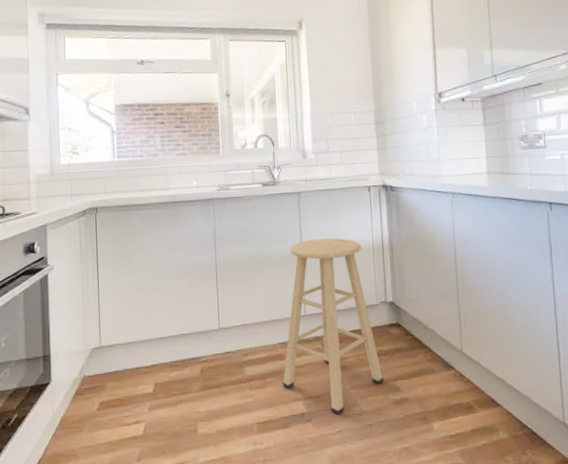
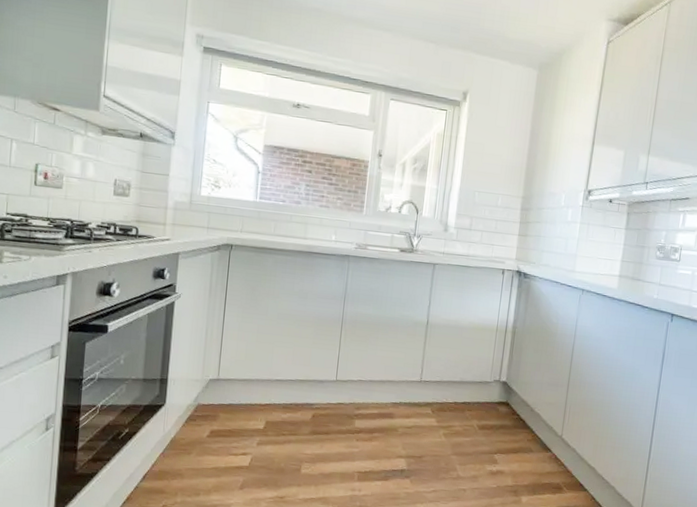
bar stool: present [282,238,384,415] -> none [388,310,486,476]

